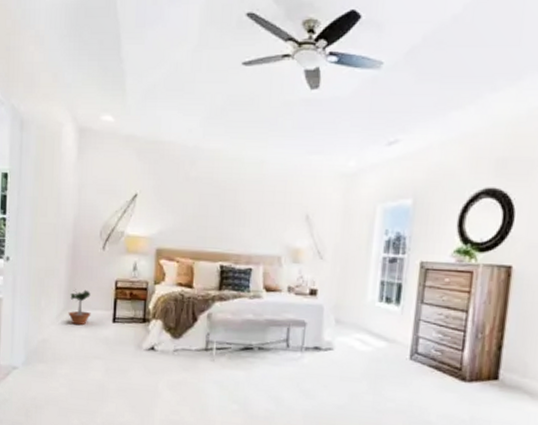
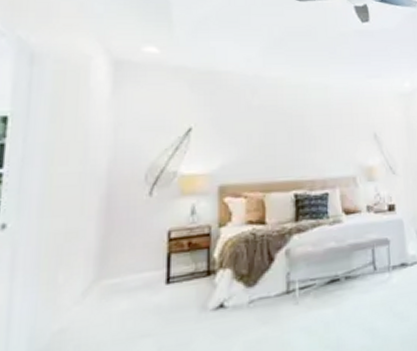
potted tree: present [68,289,91,326] -> none [100,249,135,299]

